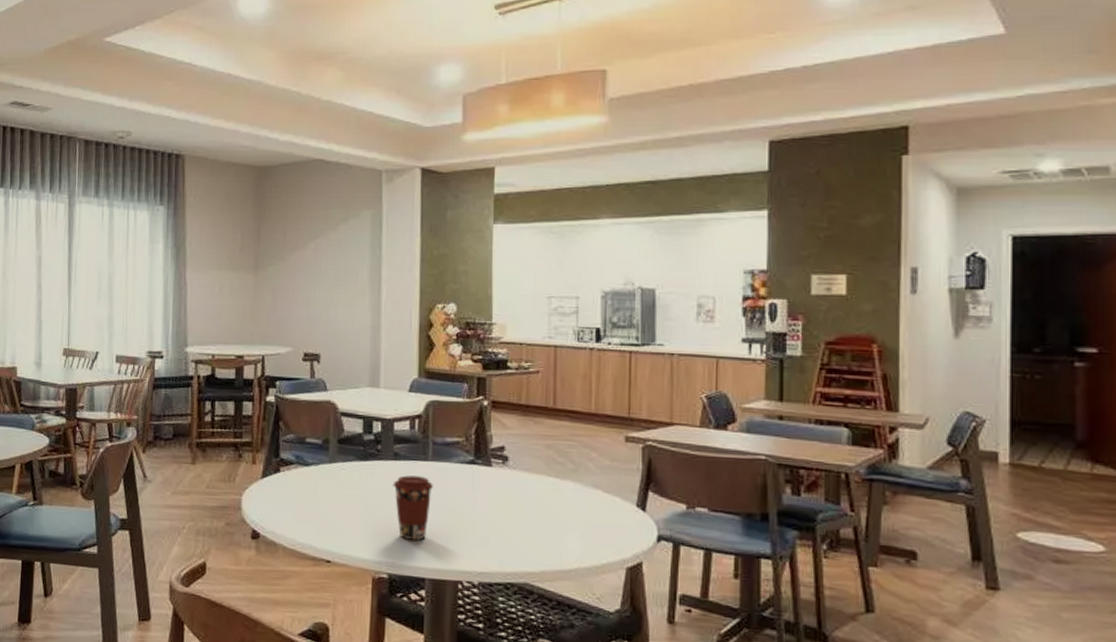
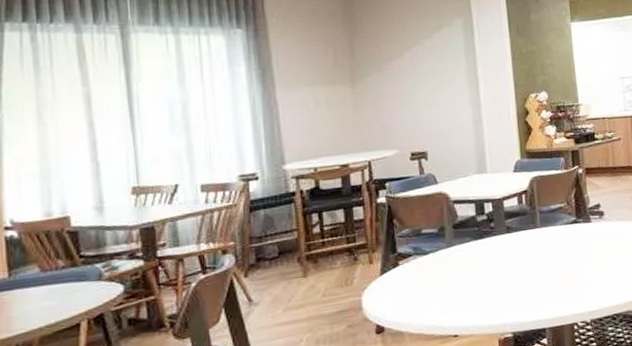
coffee cup: present [393,475,433,540] -> none [508,242,544,300]

